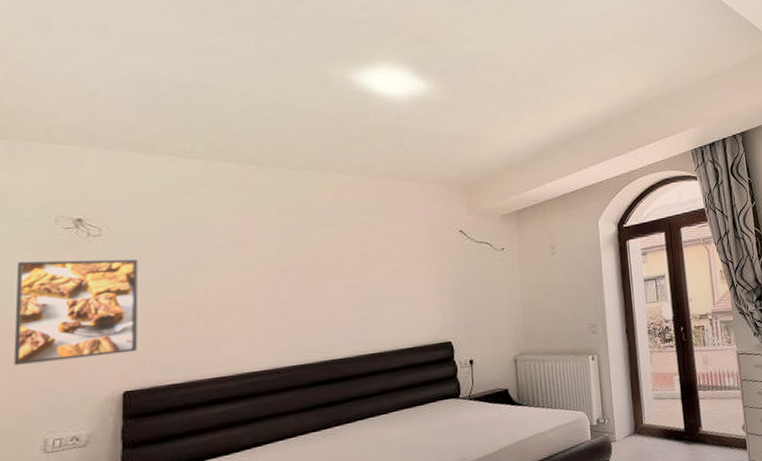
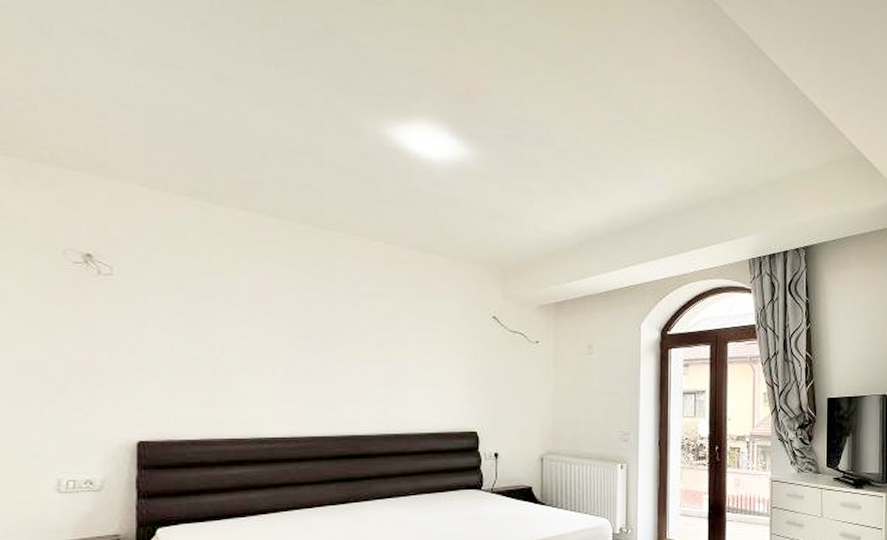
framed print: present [13,259,139,366] -> none [23,293,153,402]

